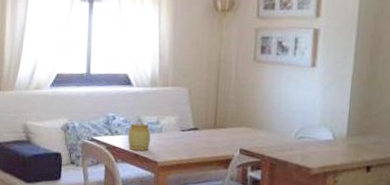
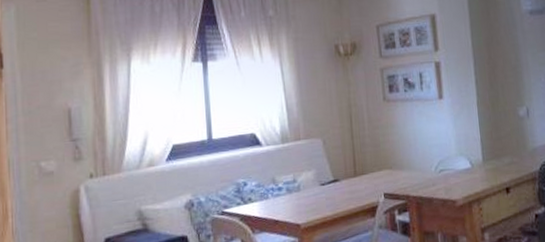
jar: present [127,119,152,151] -> none [262,181,290,217]

